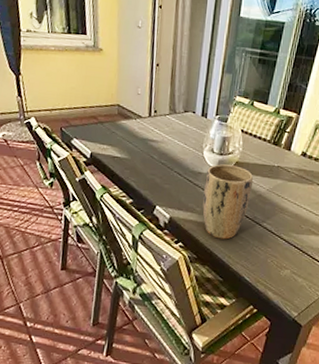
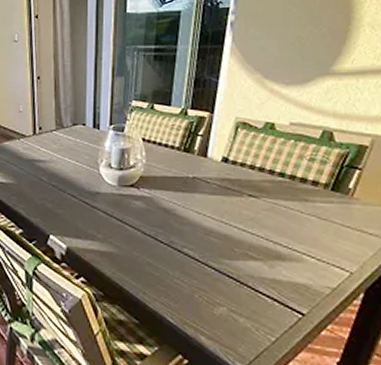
plant pot: present [202,164,253,240] -> none [105,181,163,271]

